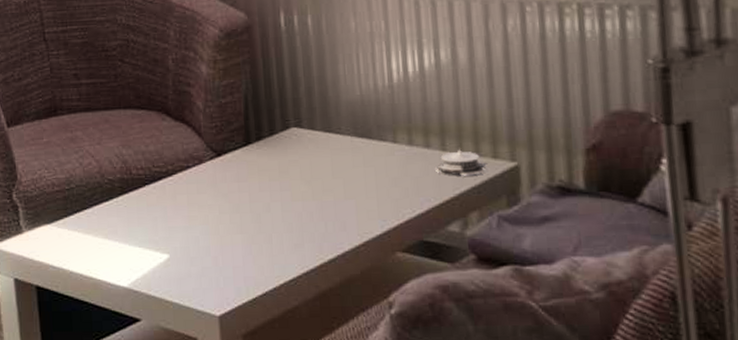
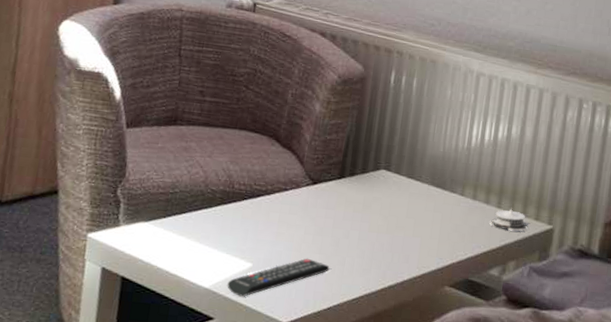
remote control: none [147,240,256,292] -> present [227,258,330,297]

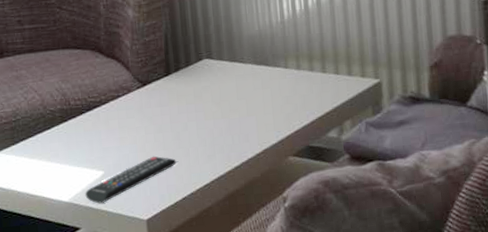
architectural model: present [490,209,529,232] -> none [318,71,357,92]

